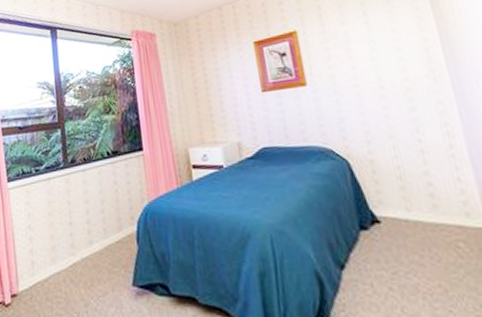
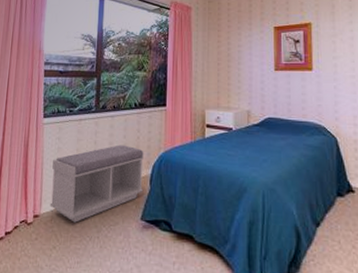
bench: none [24,201,130,298] -> present [50,144,144,223]

